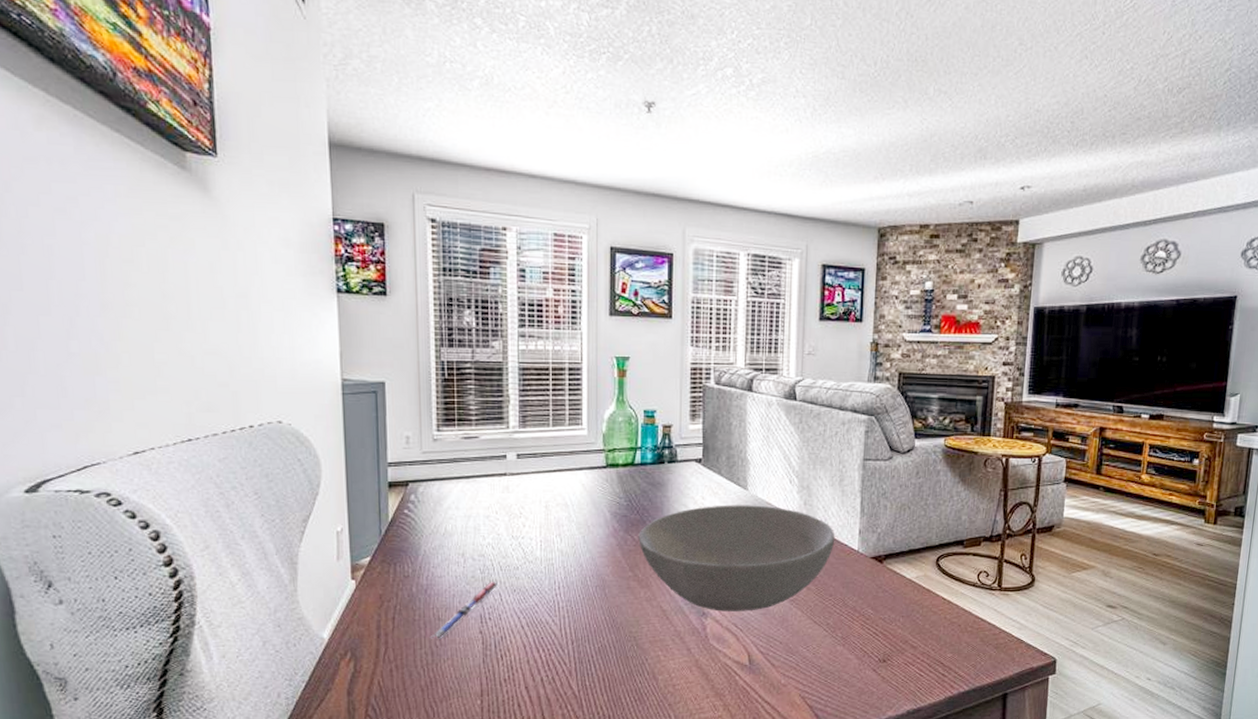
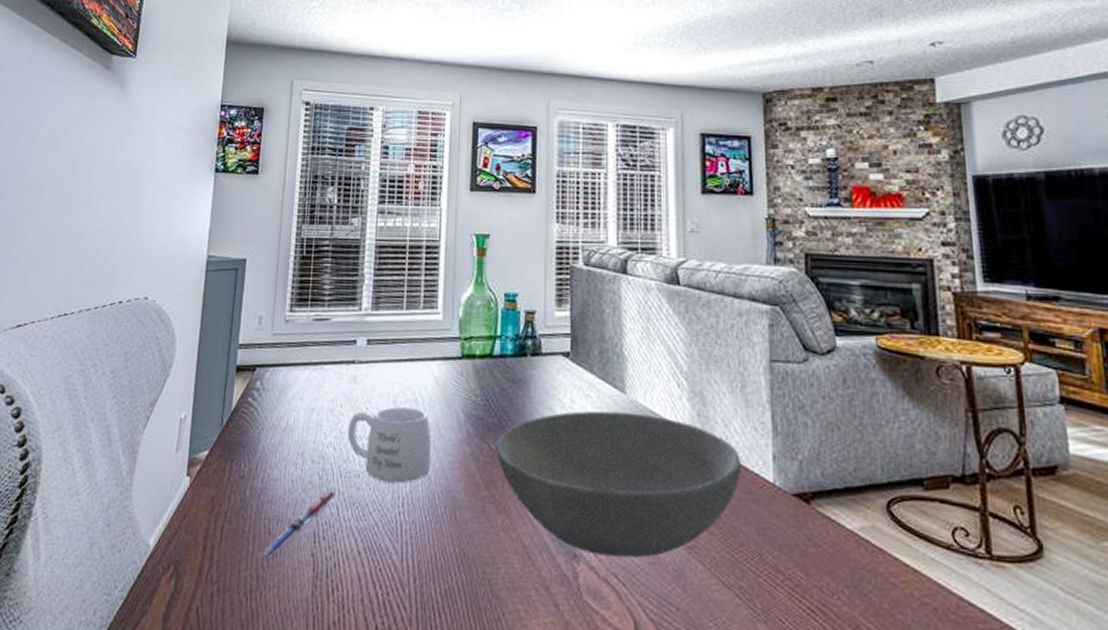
mug: none [504,510,582,572] -> present [347,406,432,483]

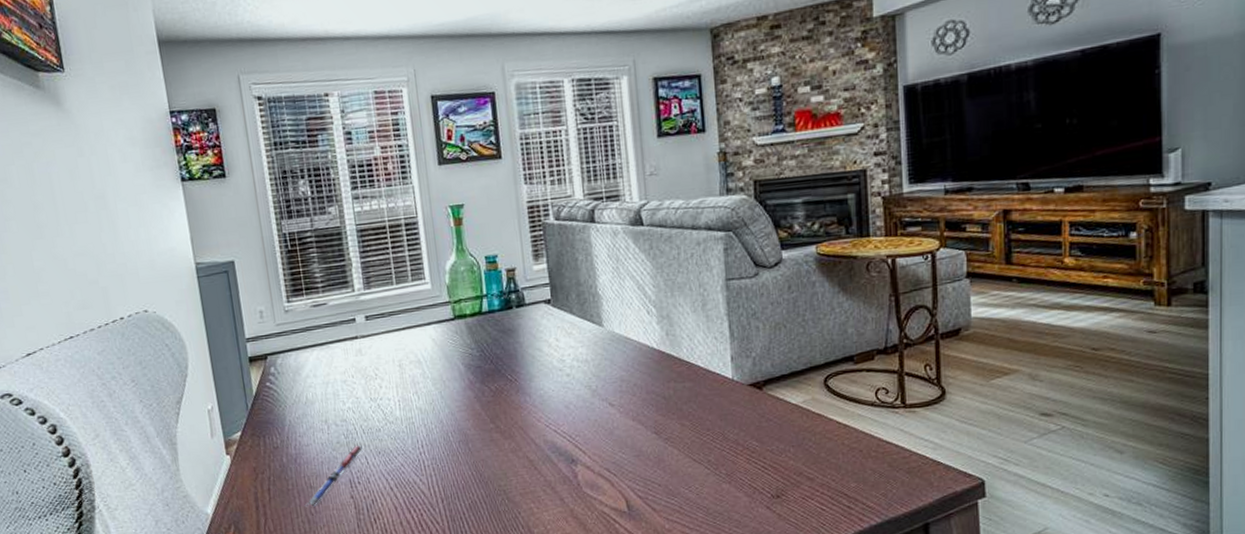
mug: present [347,406,432,483] -> none [362,367,442,432]
bowl: present [496,410,742,558] -> none [495,341,706,457]

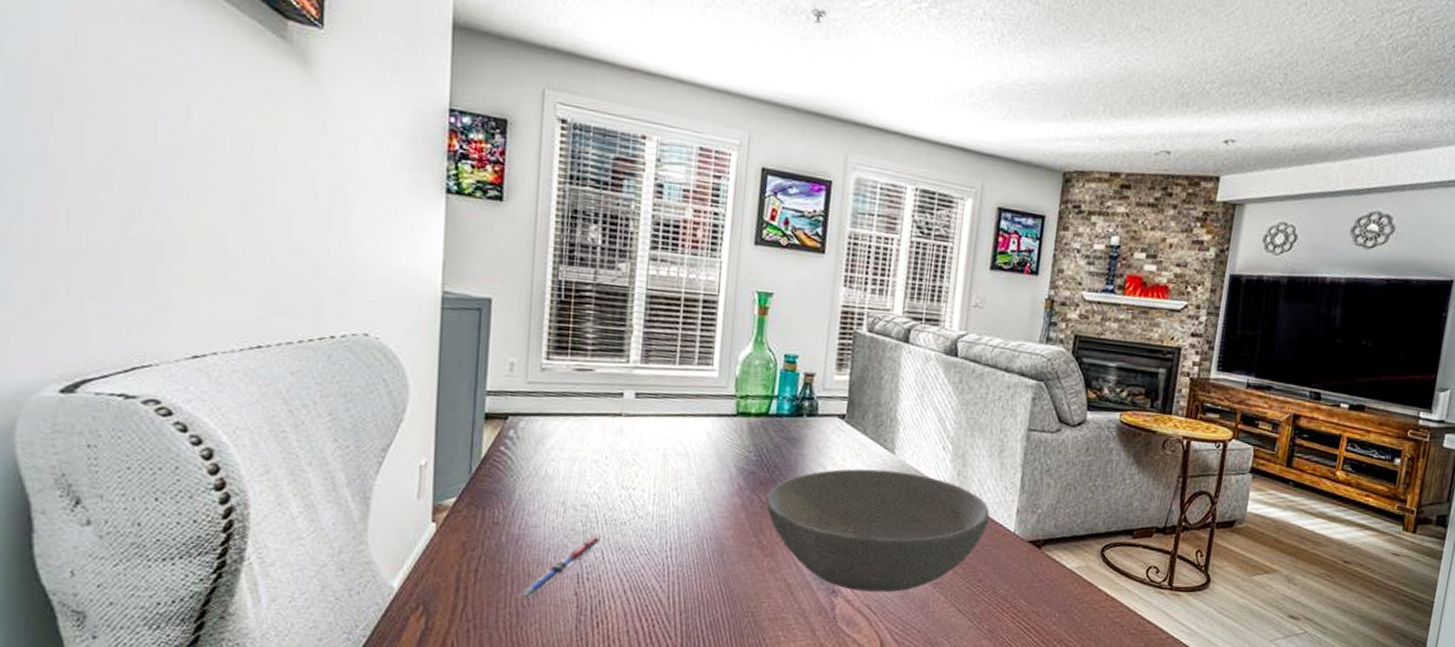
bowl: none [495,341,706,457] -> present [766,468,990,593]

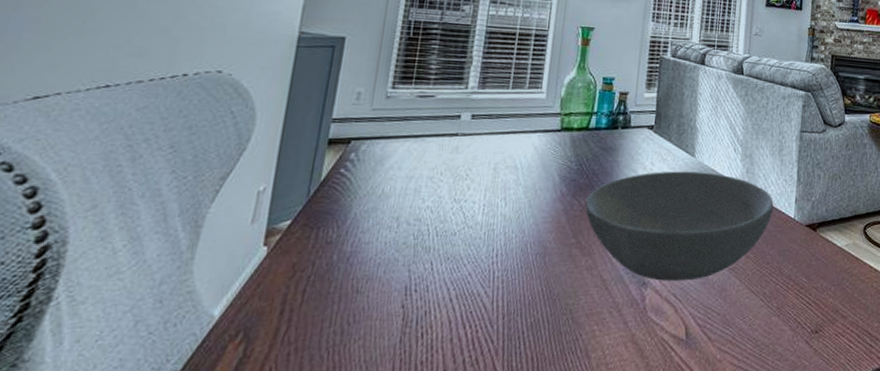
pen: present [518,537,601,599] -> none [344,249,431,315]

